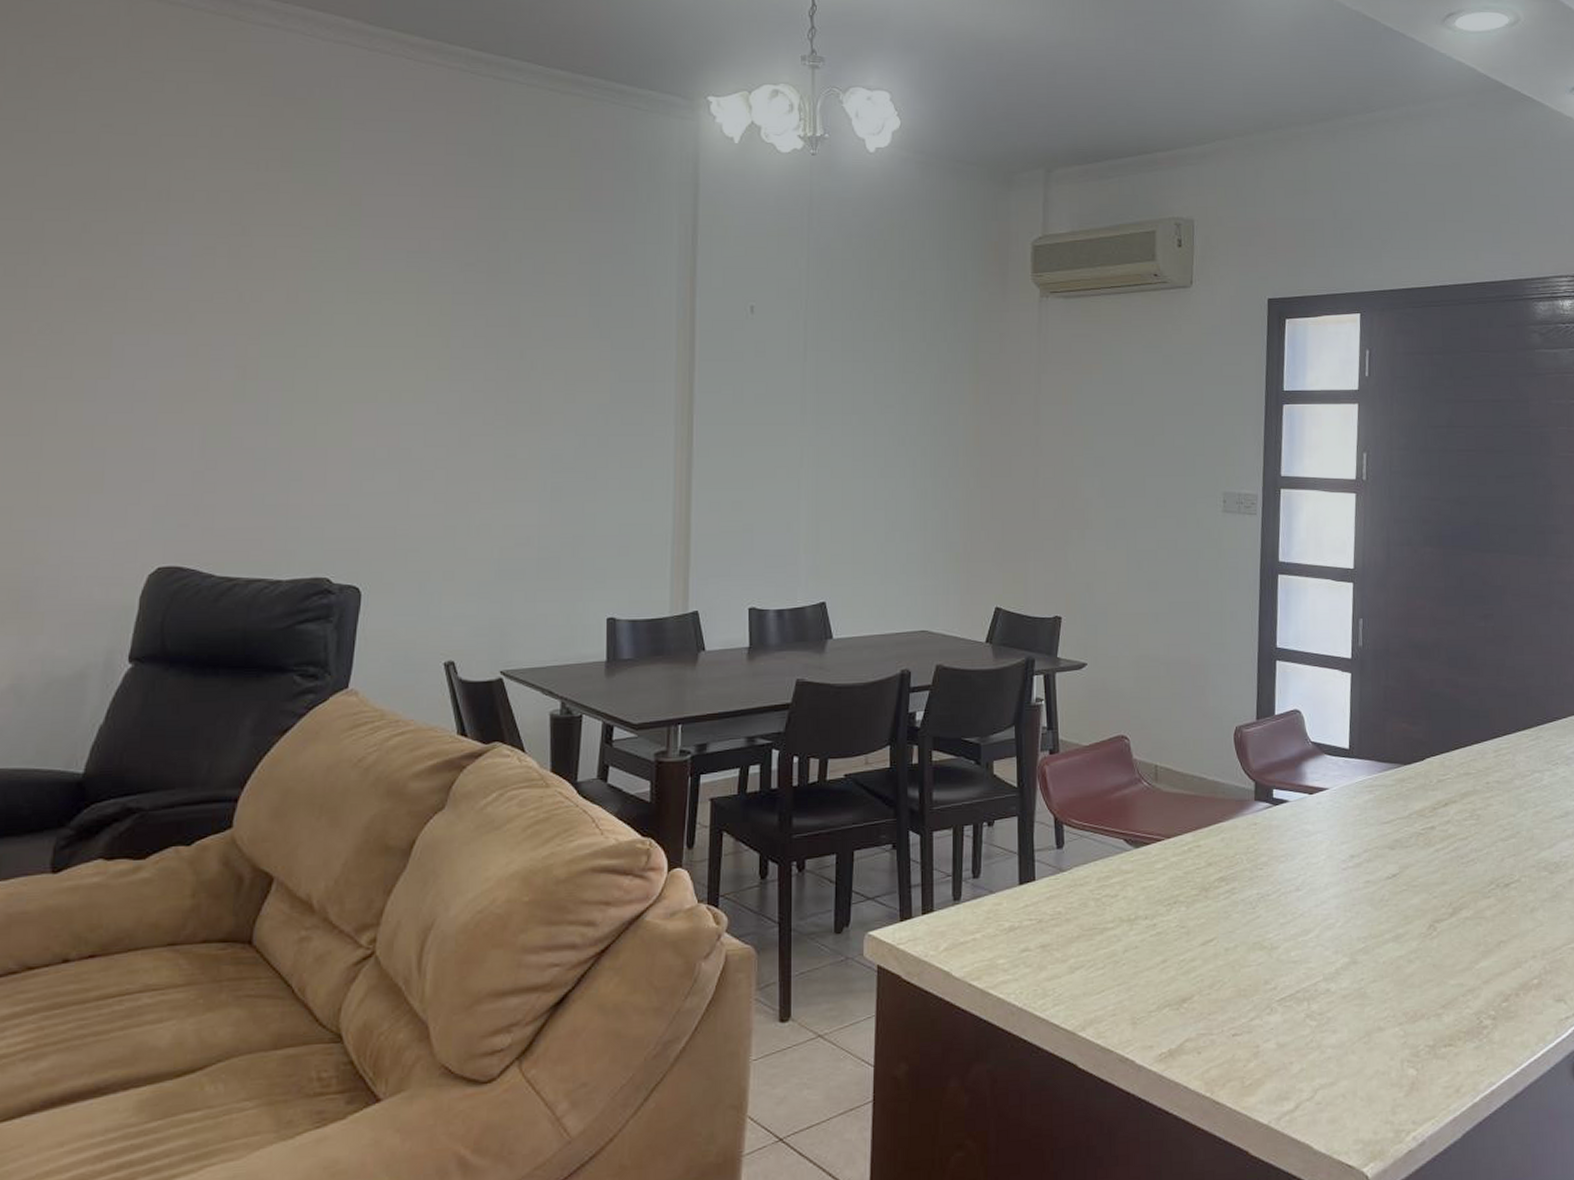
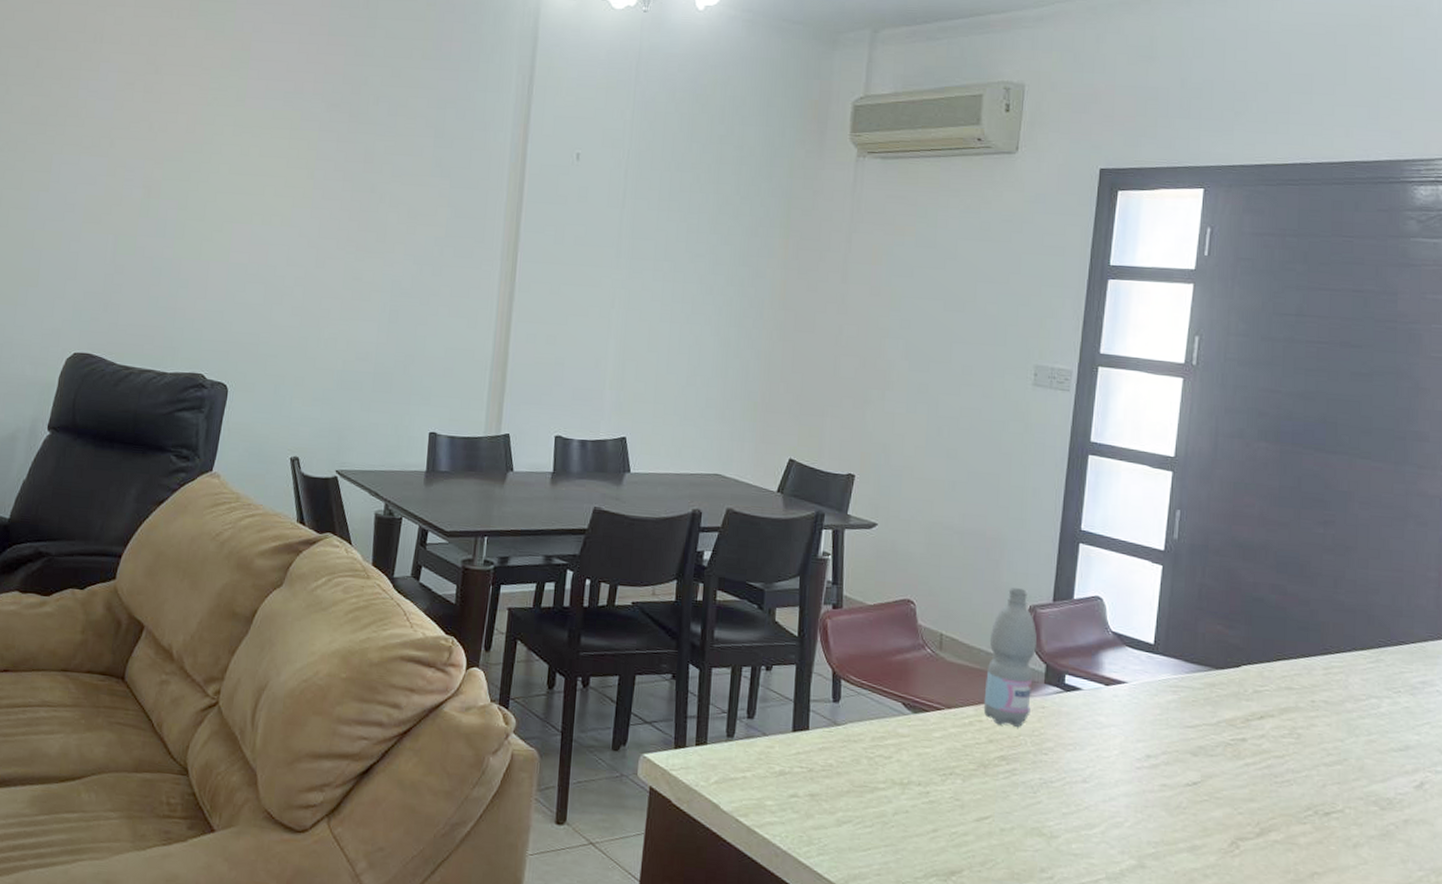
water bottle: none [1200,711,1245,847] -> present [983,588,1037,727]

